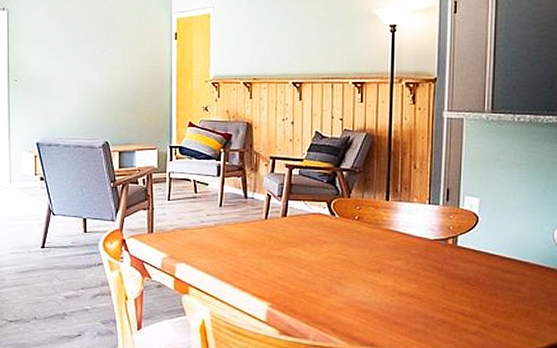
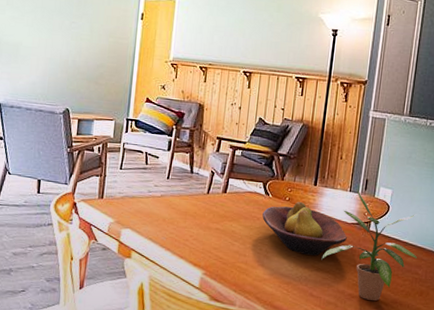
fruit bowl: none [330,219,431,278] -> present [262,201,347,256]
potted plant: none [403,200,519,325] -> present [321,189,418,301]

